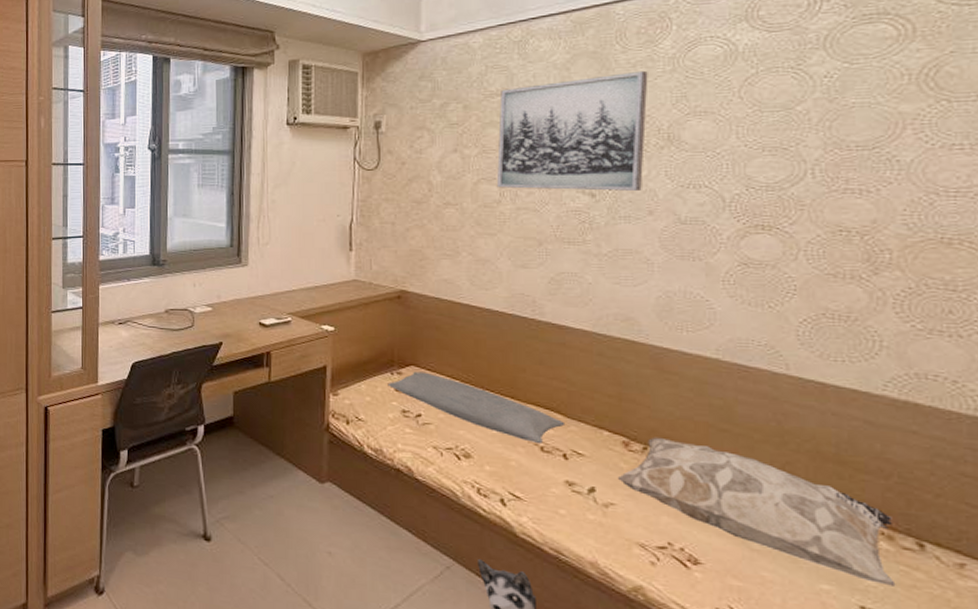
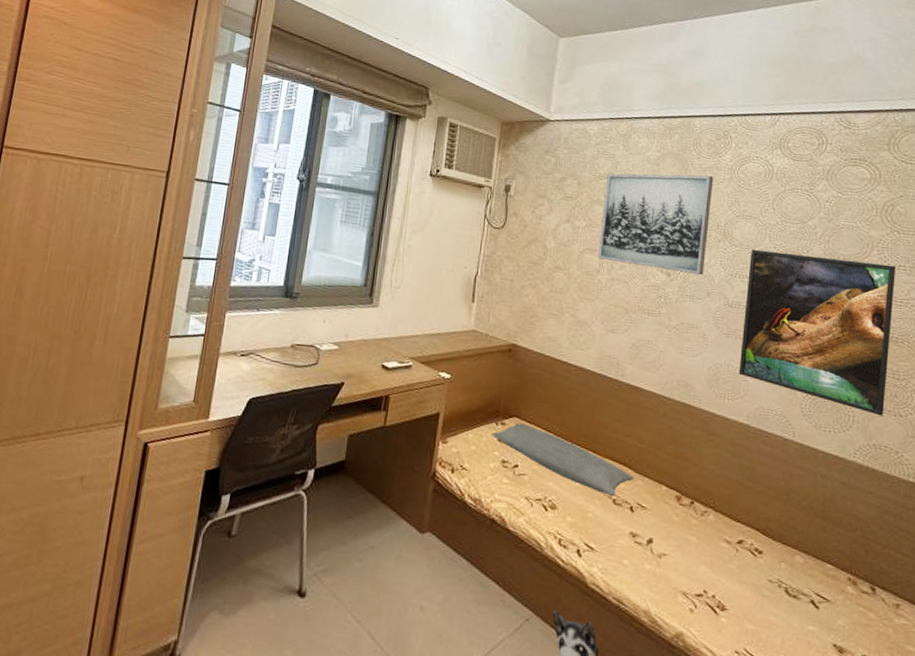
decorative pillow: present [618,437,896,587] -> none [671,492,857,626]
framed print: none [700,145,947,339] -> present [739,249,896,416]

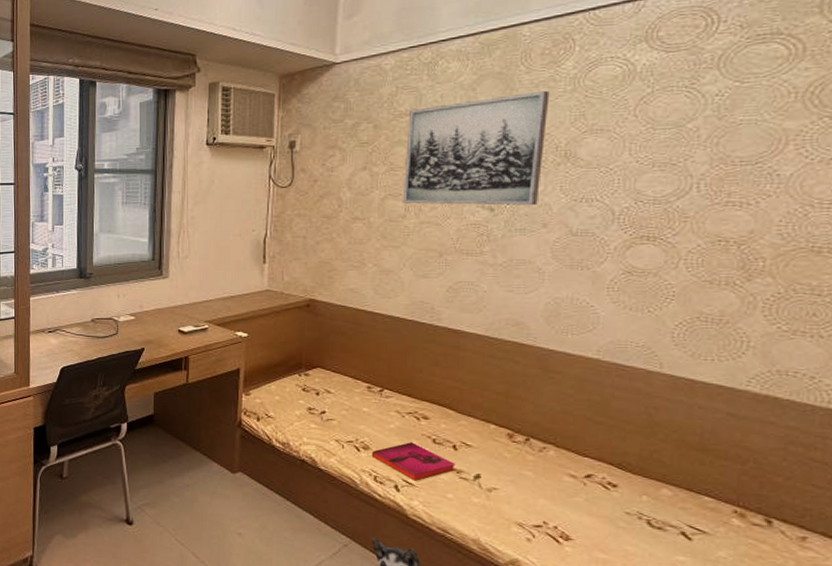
pillow: present [492,423,634,497] -> none [295,373,457,437]
hardback book: none [558,502,632,545] -> present [372,442,456,481]
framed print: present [739,249,896,416] -> none [586,160,825,339]

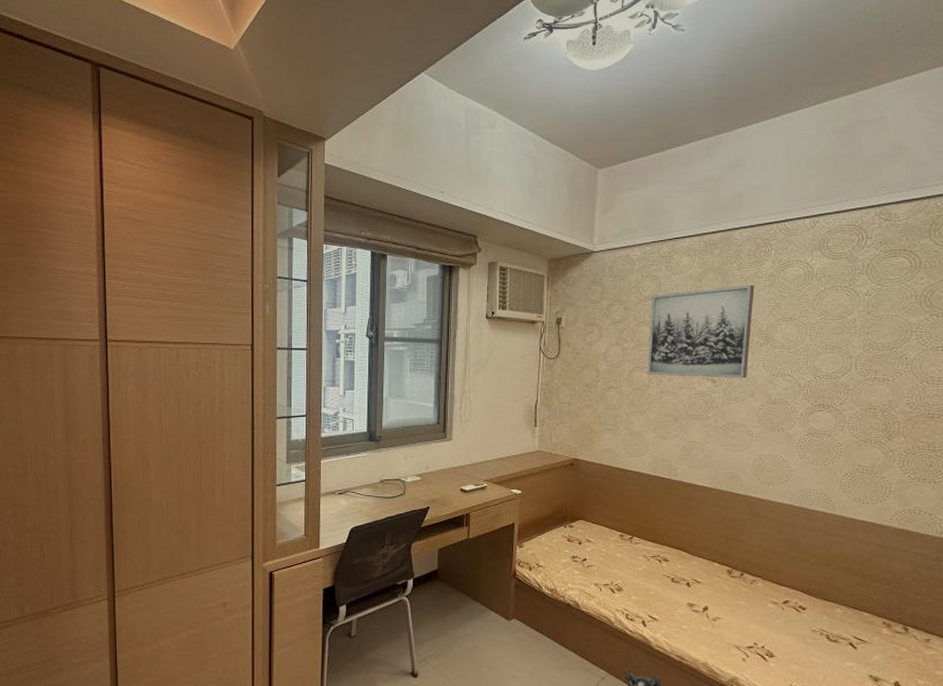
hardback book: present [372,442,456,481] -> none [624,582,689,616]

